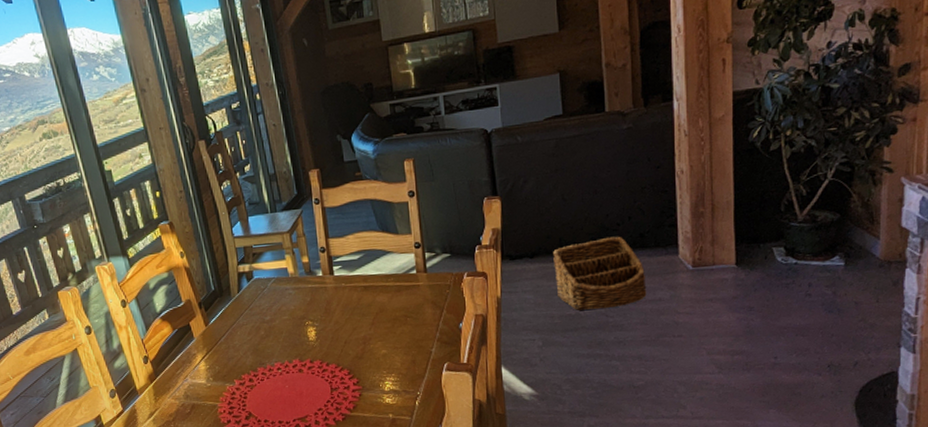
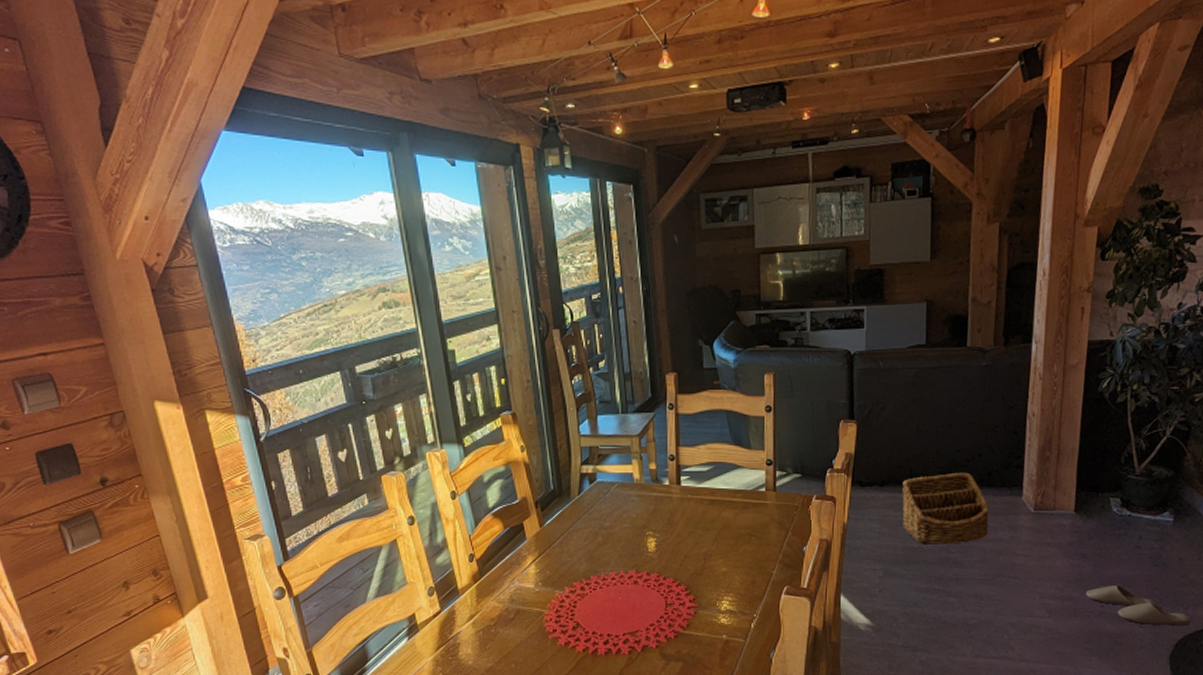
slippers: none [756,335,874,373] -> present [1085,586,1190,626]

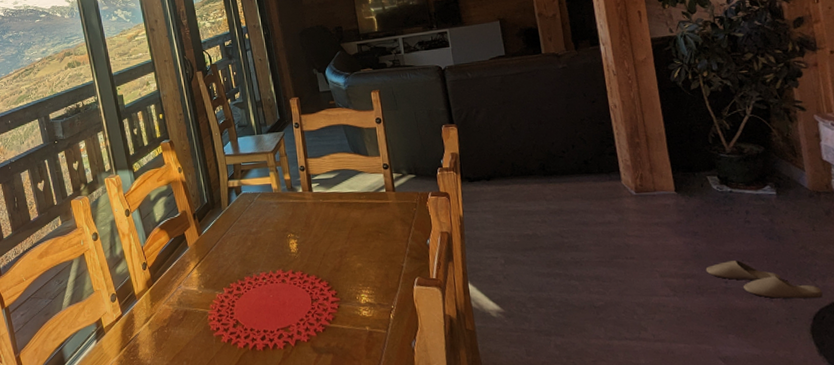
basket: present [902,472,989,545] -> none [507,162,597,231]

